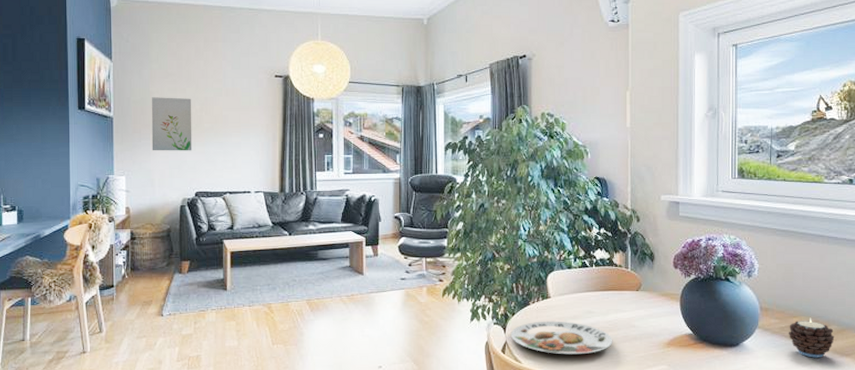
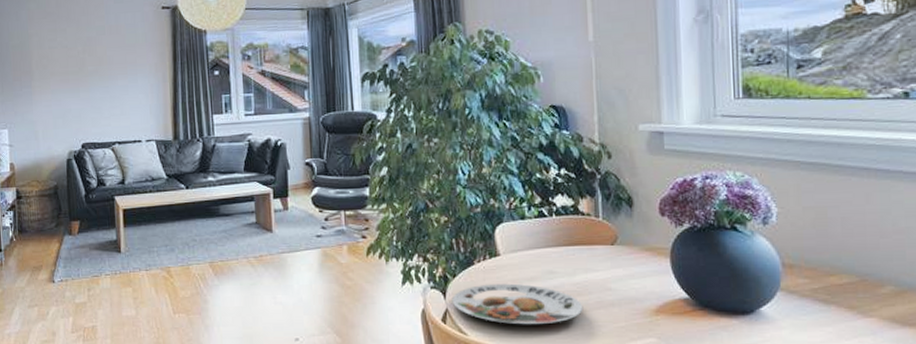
wall art: present [151,97,192,151] -> none [30,39,77,100]
candle: present [788,317,835,358] -> none [823,275,892,329]

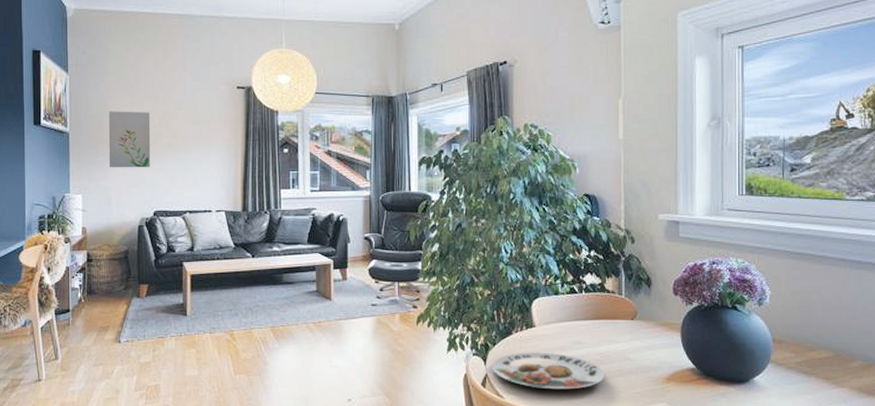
wall art: none [30,39,77,100] -> present [108,111,151,168]

